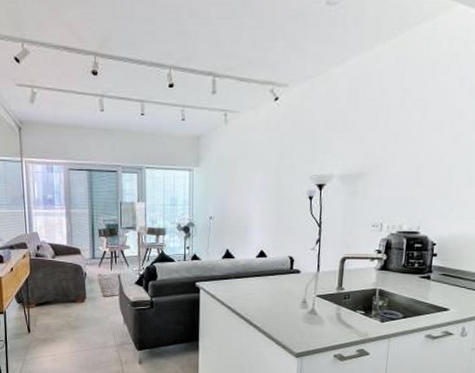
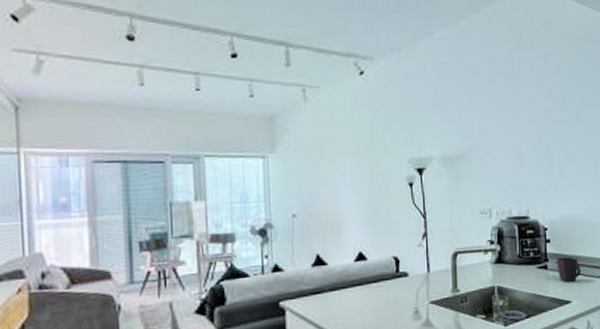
mug: none [440,270,465,293] -> present [556,257,581,282]

